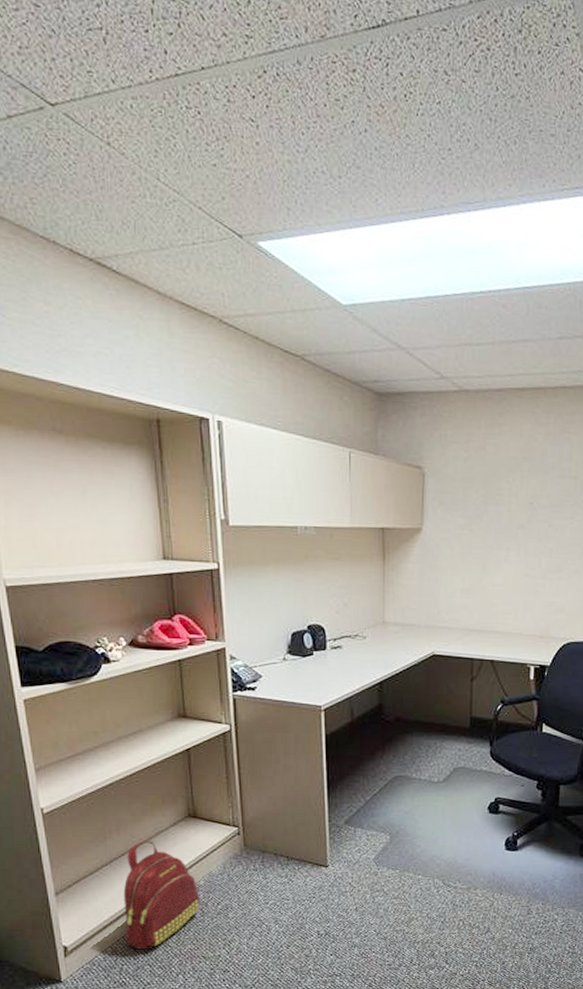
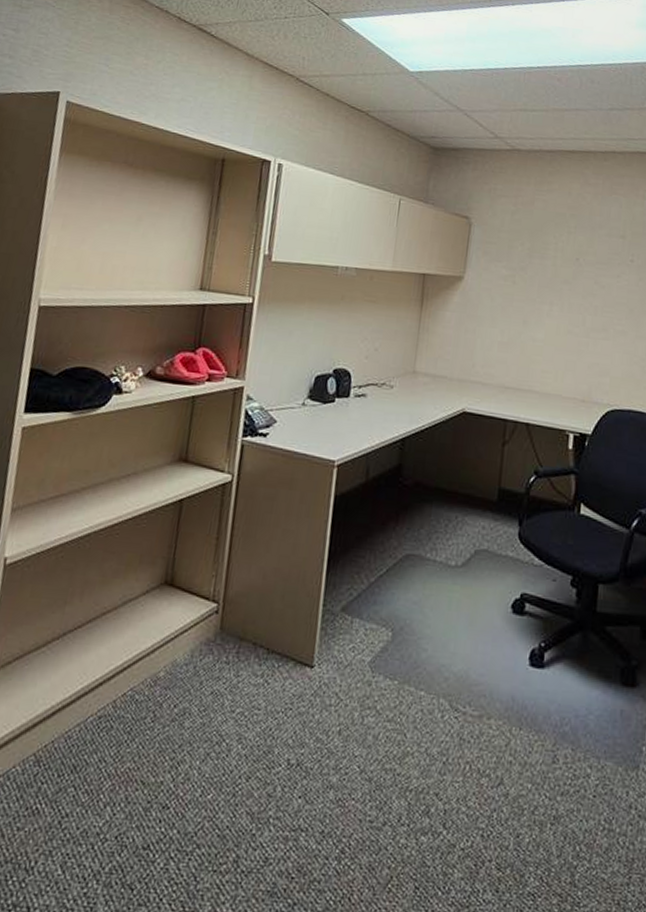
backpack: present [123,841,200,950] -> none [53,611,156,764]

